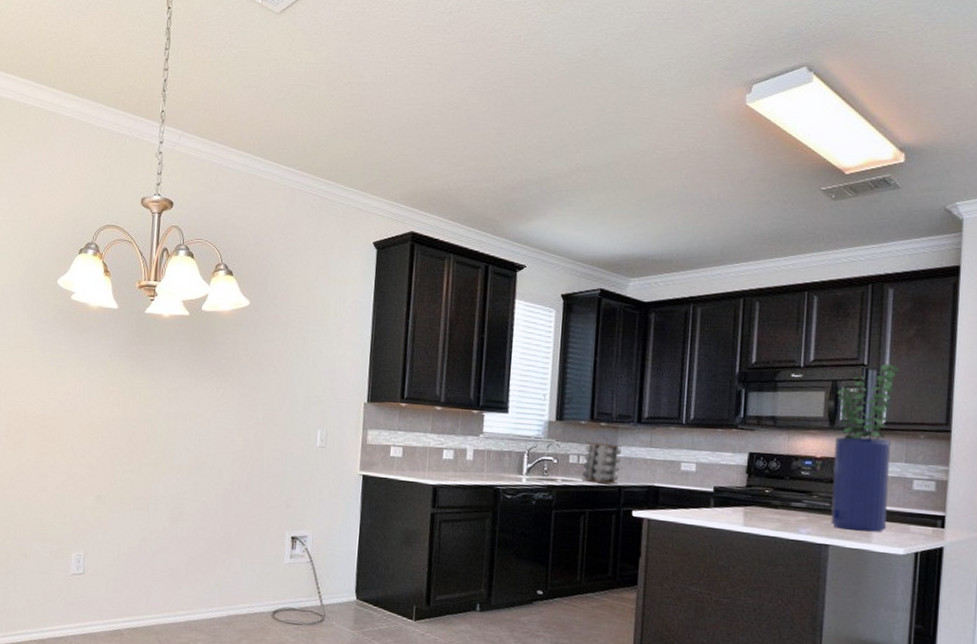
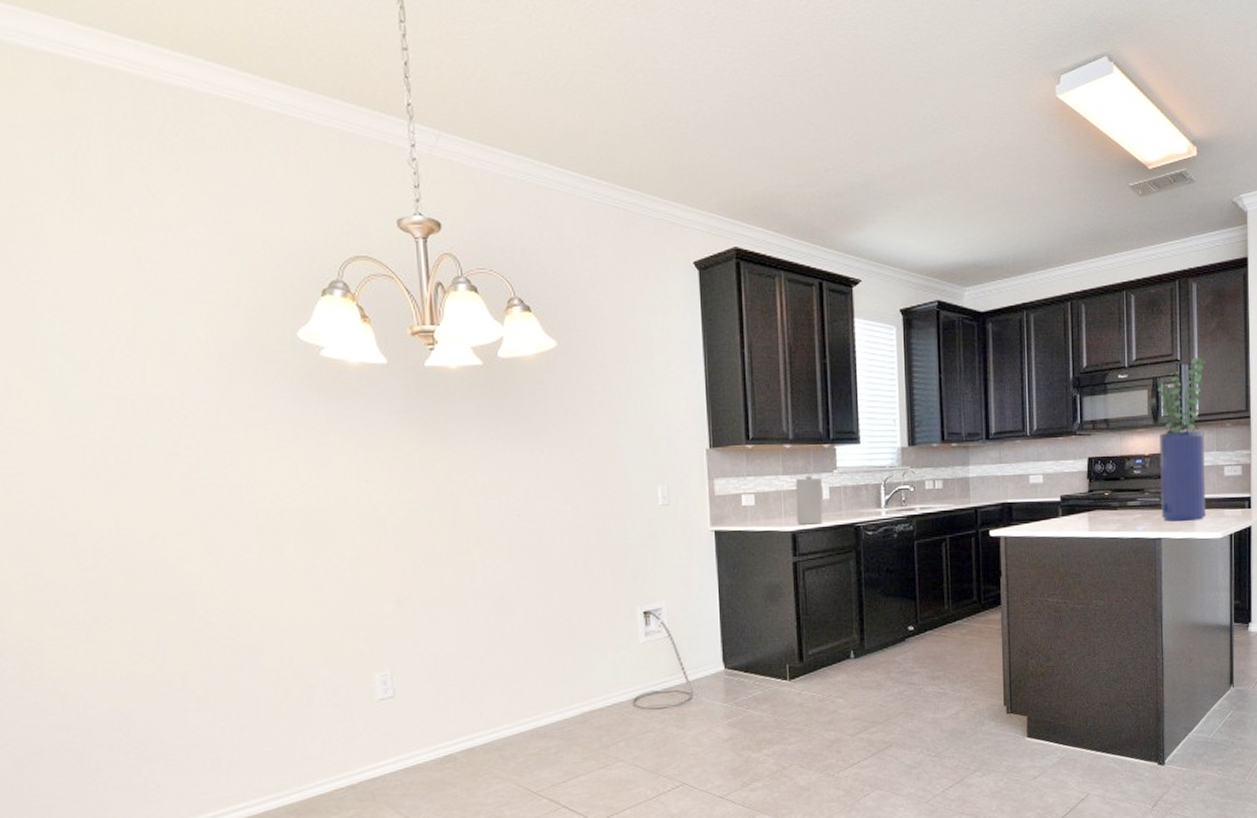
paper towel holder: none [439,437,467,482] -> present [795,476,823,525]
spice rack: present [581,436,623,485] -> none [939,457,975,508]

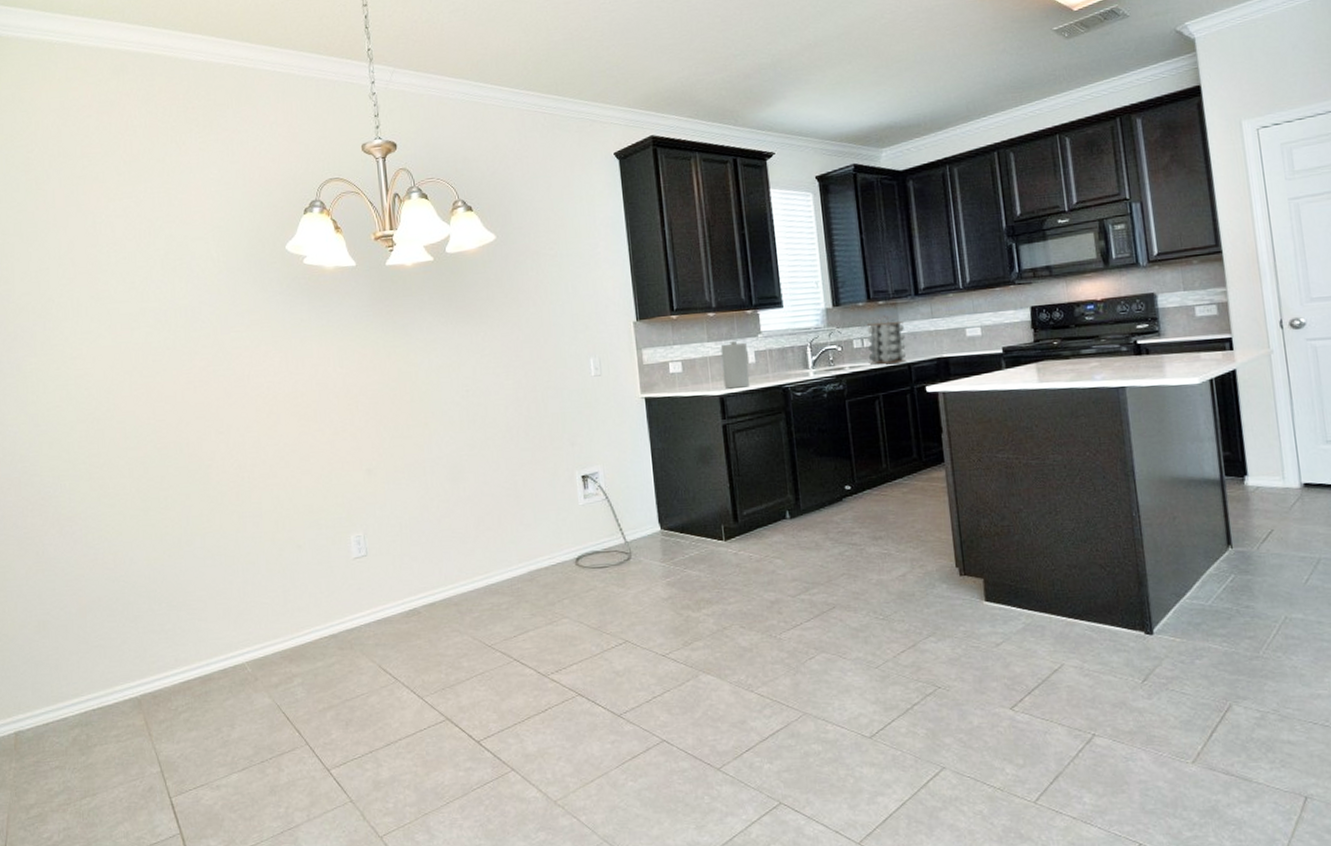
spice rack: none [939,457,975,508] -> present [866,315,906,365]
vase: present [1157,349,1206,522] -> none [1105,185,1177,369]

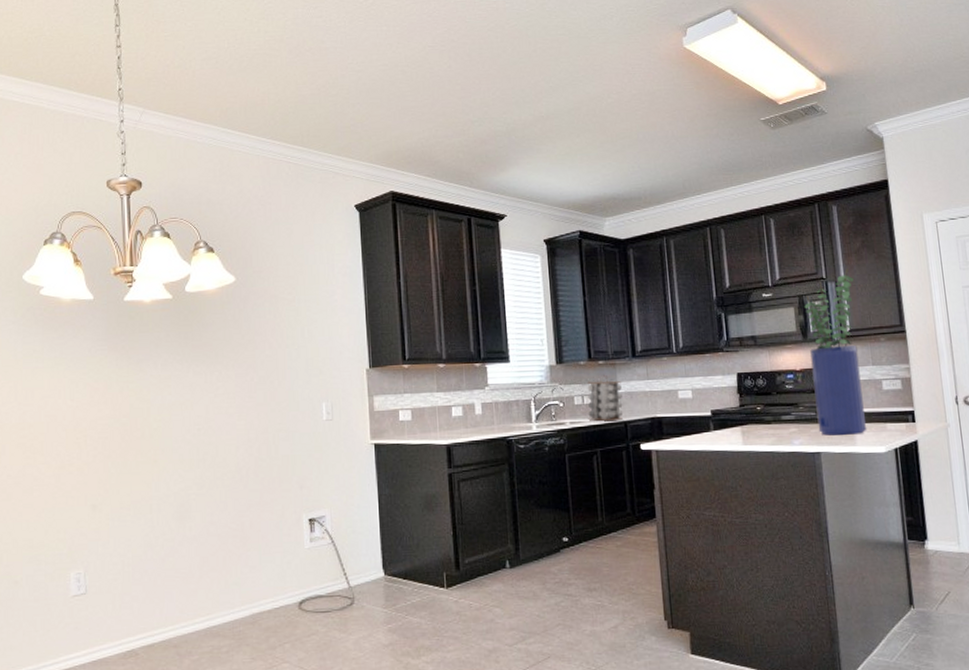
paper towel holder: present [720,341,750,389] -> none [449,393,476,439]
vase: none [1105,185,1177,369] -> present [804,267,866,436]

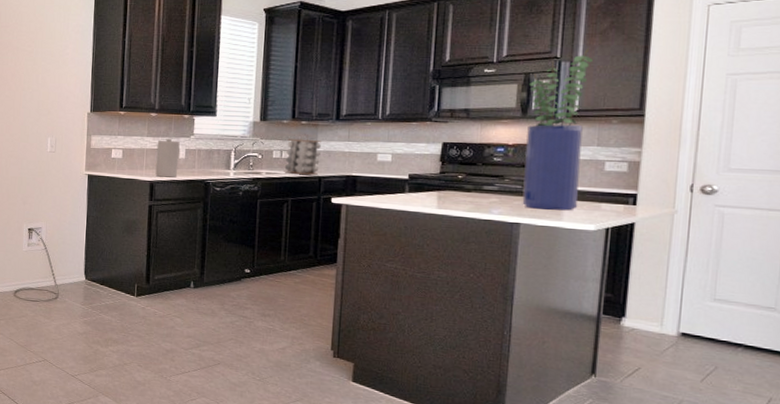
paper towel holder: none [449,393,476,439] -> present [155,139,180,178]

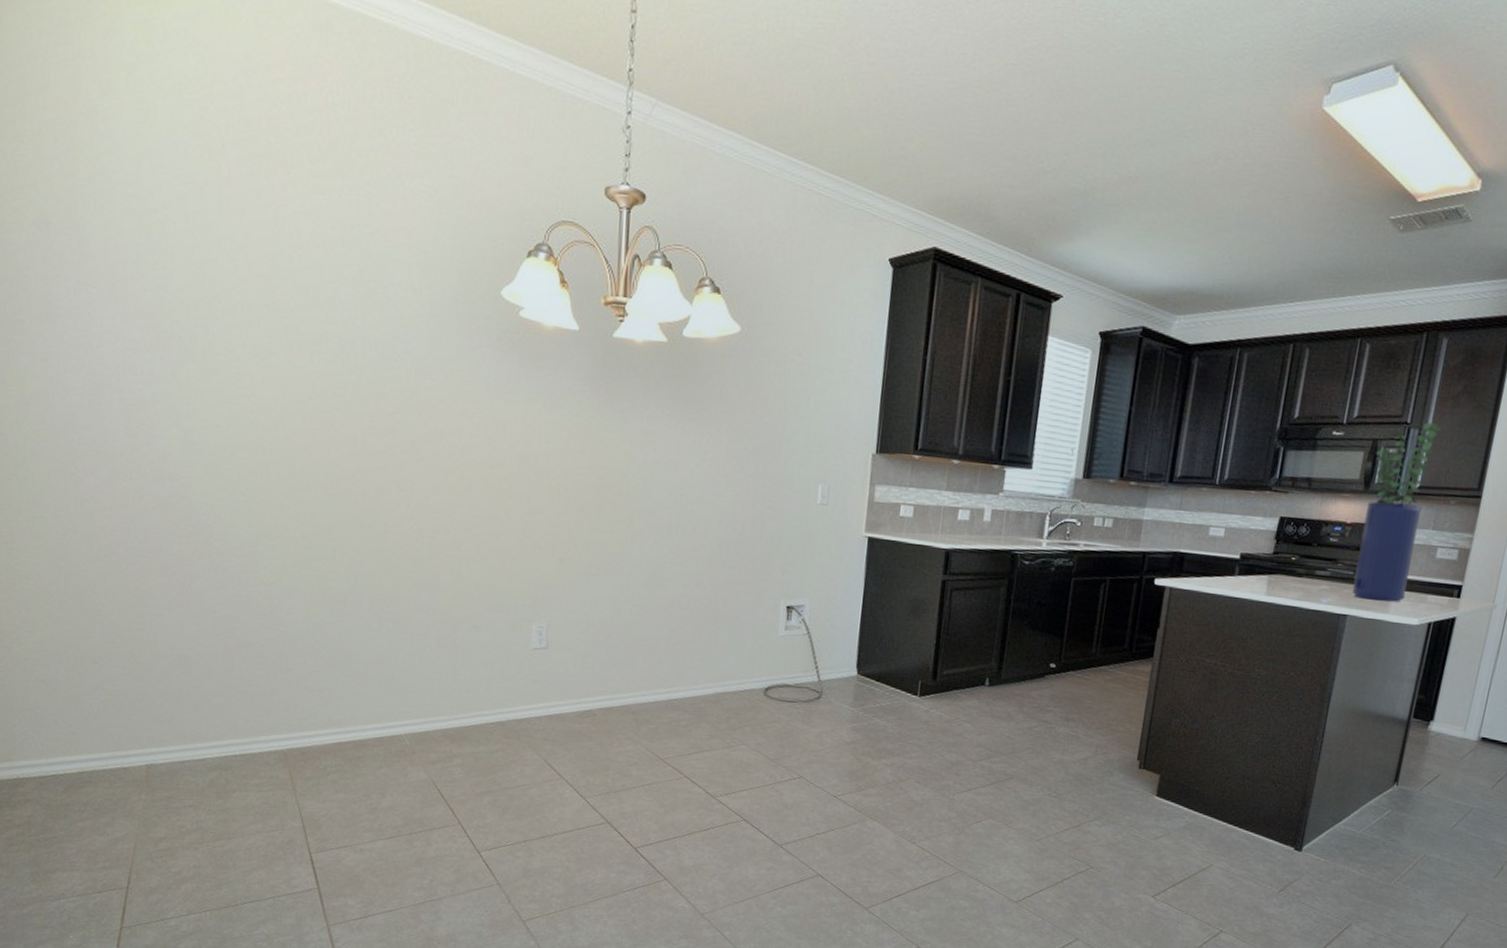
paper towel holder: present [155,139,180,178] -> none [952,495,986,546]
spice rack: present [284,133,322,176] -> none [1105,497,1151,550]

